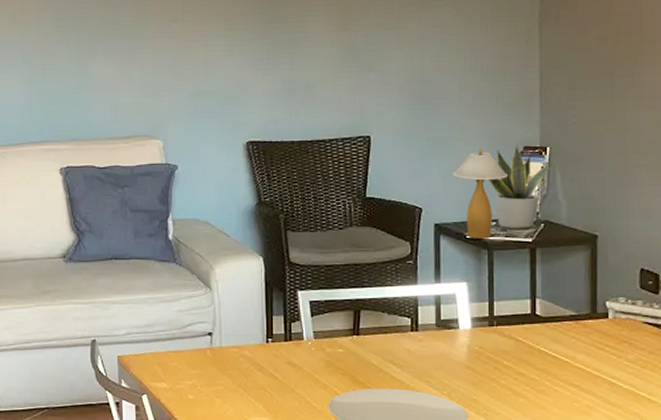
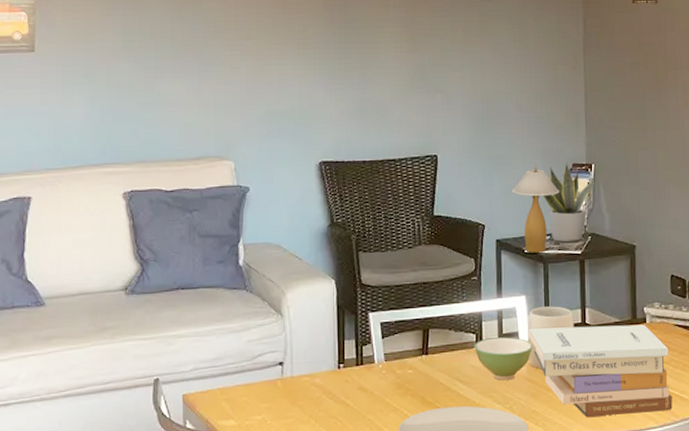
bowl: none [409,323,475,367] -> present [474,337,533,381]
mug: none [469,294,523,358] -> present [528,306,575,369]
books: none [469,316,638,412] -> present [528,324,673,417]

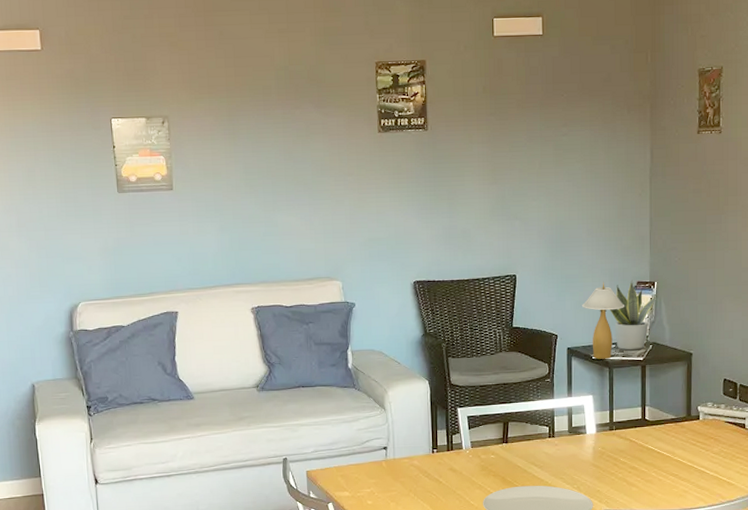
bowl: present [474,337,533,381] -> none [547,430,599,465]
mug: present [528,306,575,369] -> none [594,404,636,457]
books: present [528,324,673,417] -> none [594,421,721,497]

